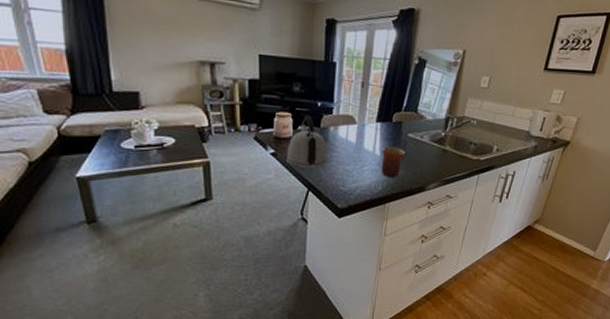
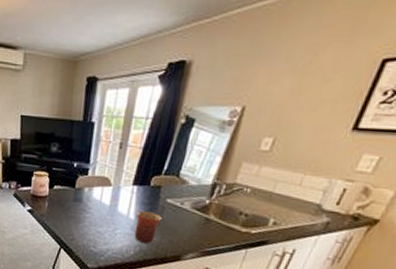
kettle: present [287,115,327,168] -> none [42,175,80,227]

